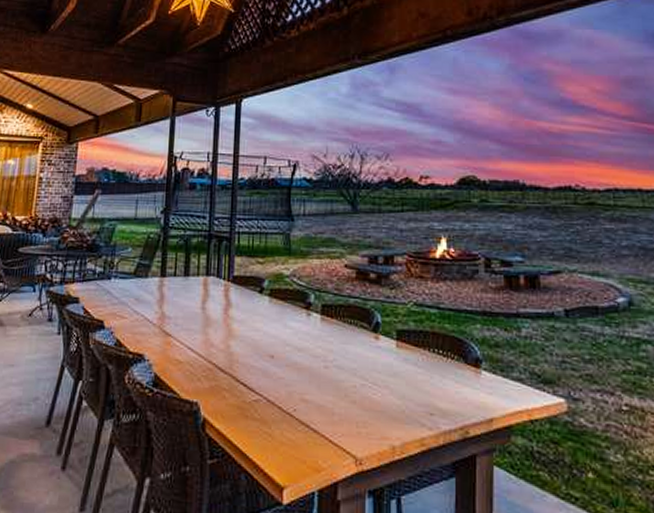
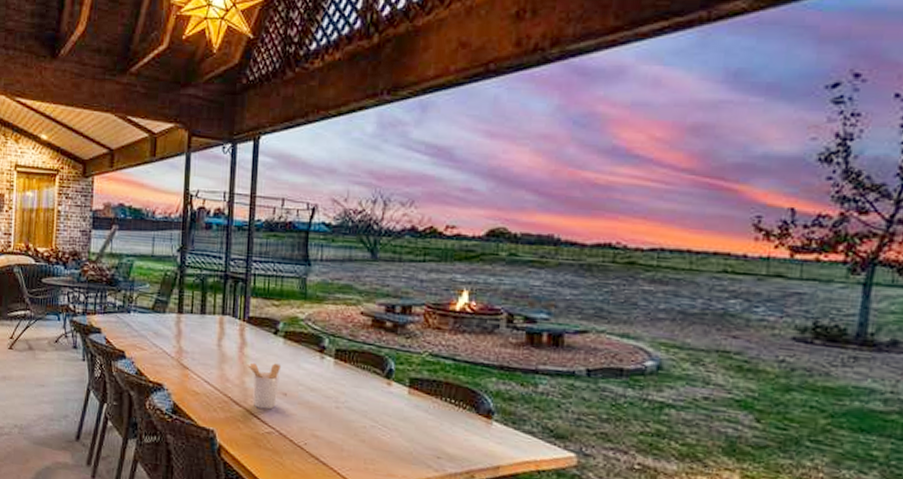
utensil holder: none [231,324,268,375] -> present [246,362,282,410]

